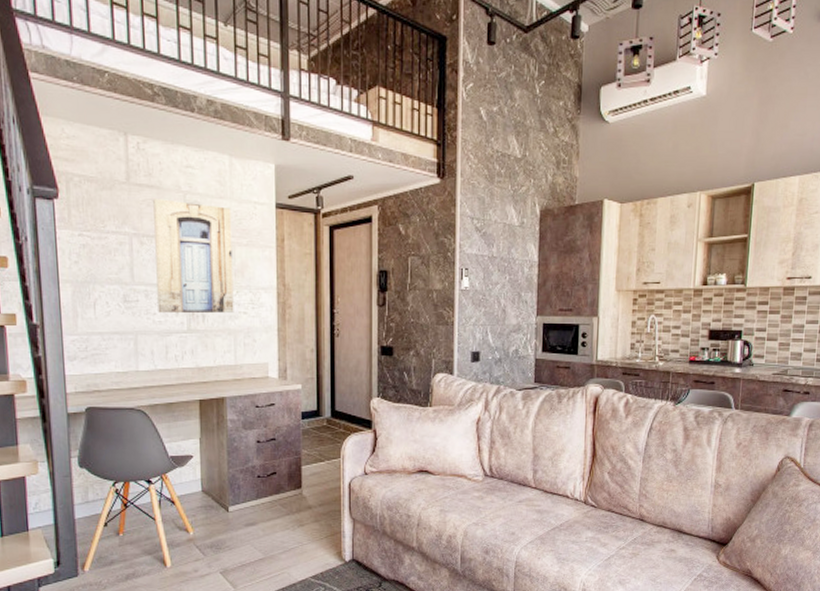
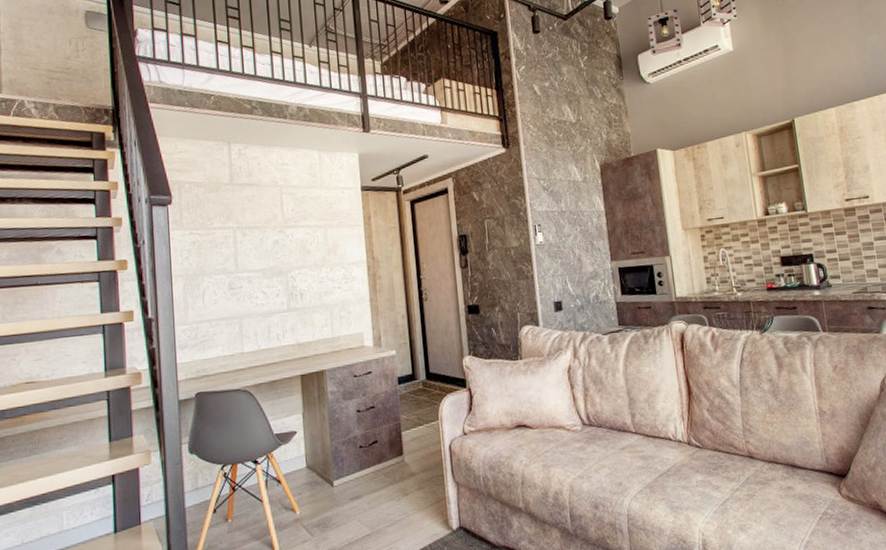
wall art: present [153,199,234,314] -> none [254,194,329,297]

